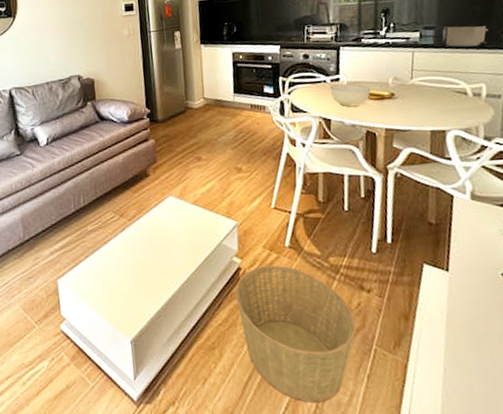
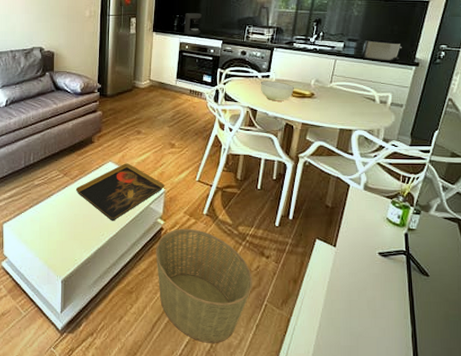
decorative tray: none [135,195,237,265] -> present [75,163,165,221]
coffee maker: none [233,18,254,44] -> present [183,13,202,36]

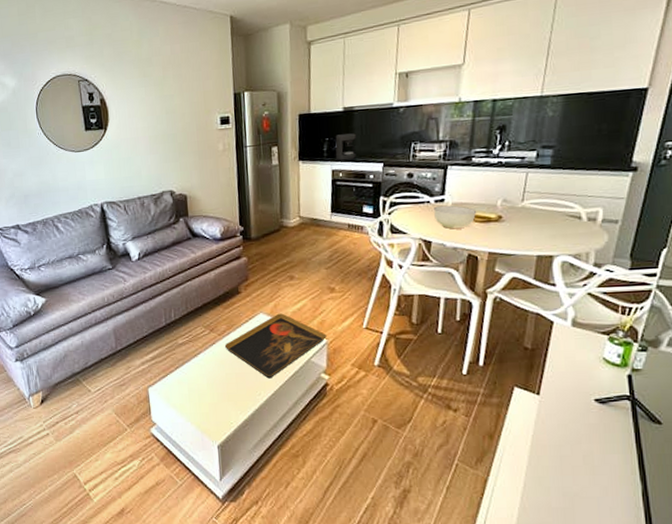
basket: present [156,229,252,343] -> none [321,383,439,509]
toaster: present [361,38,403,62] -> none [559,141,615,170]

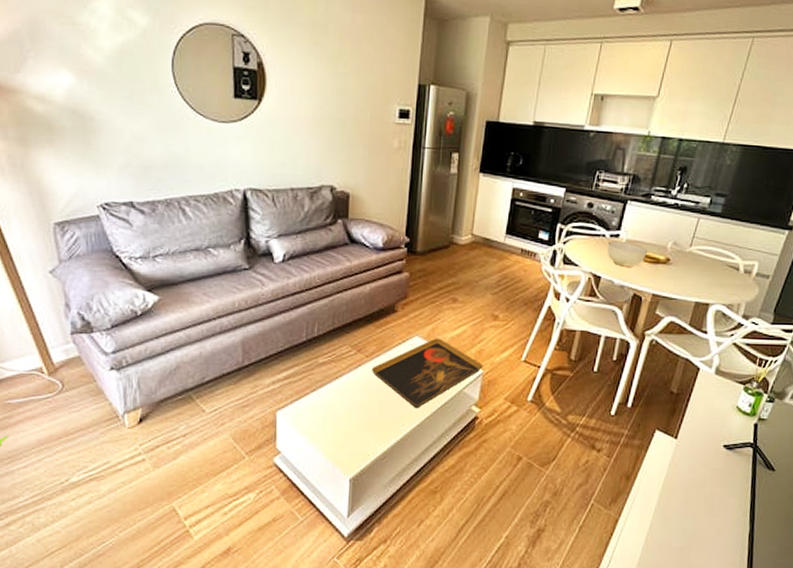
coffee maker: present [335,133,356,161] -> none [518,150,543,180]

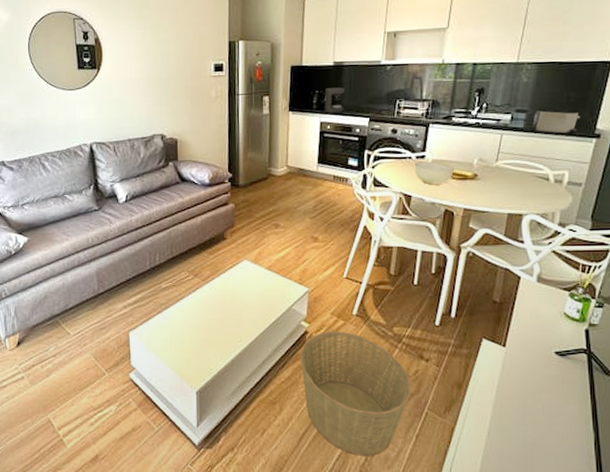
decorative tray: present [371,338,483,408] -> none [208,260,308,325]
basket: none [467,418,579,548] -> present [300,332,411,456]
coffee maker: none [518,150,543,180] -> present [324,87,345,114]
toaster: none [728,193,777,224] -> present [531,107,581,135]

